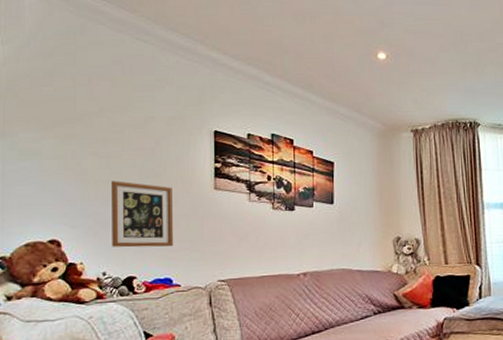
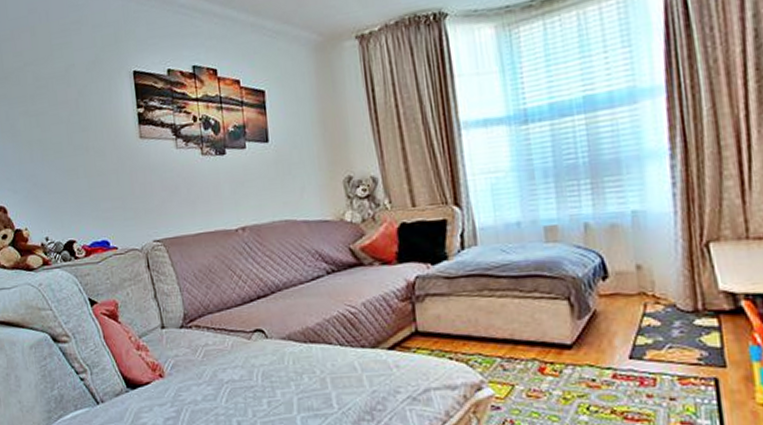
picture frame: present [110,181,173,248] -> none [42,139,106,211]

